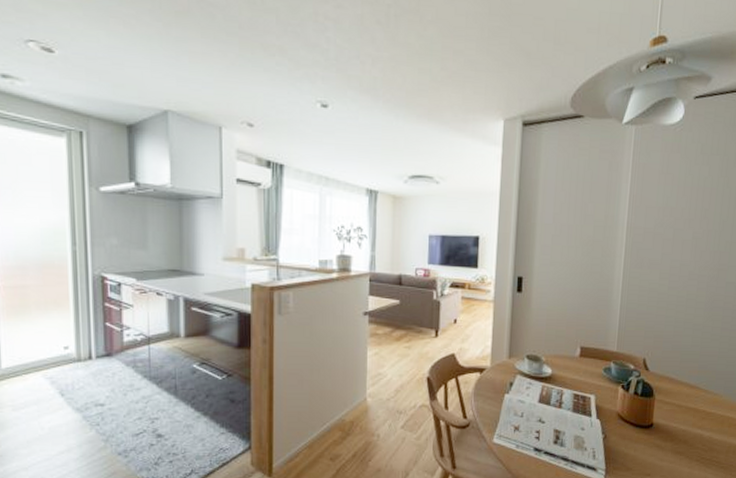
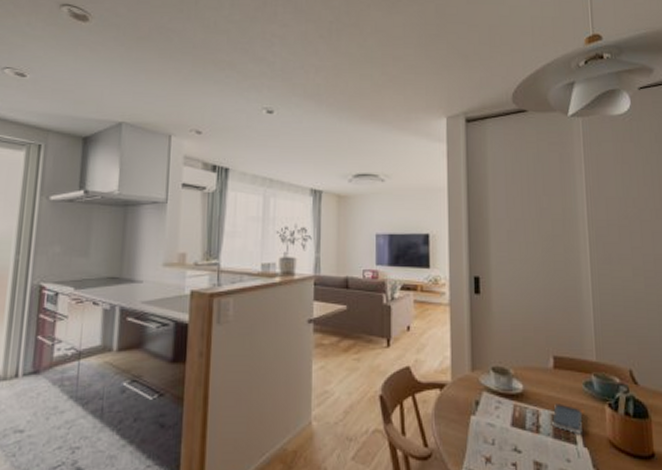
smartphone: none [573,385,599,409] -> present [552,403,583,435]

